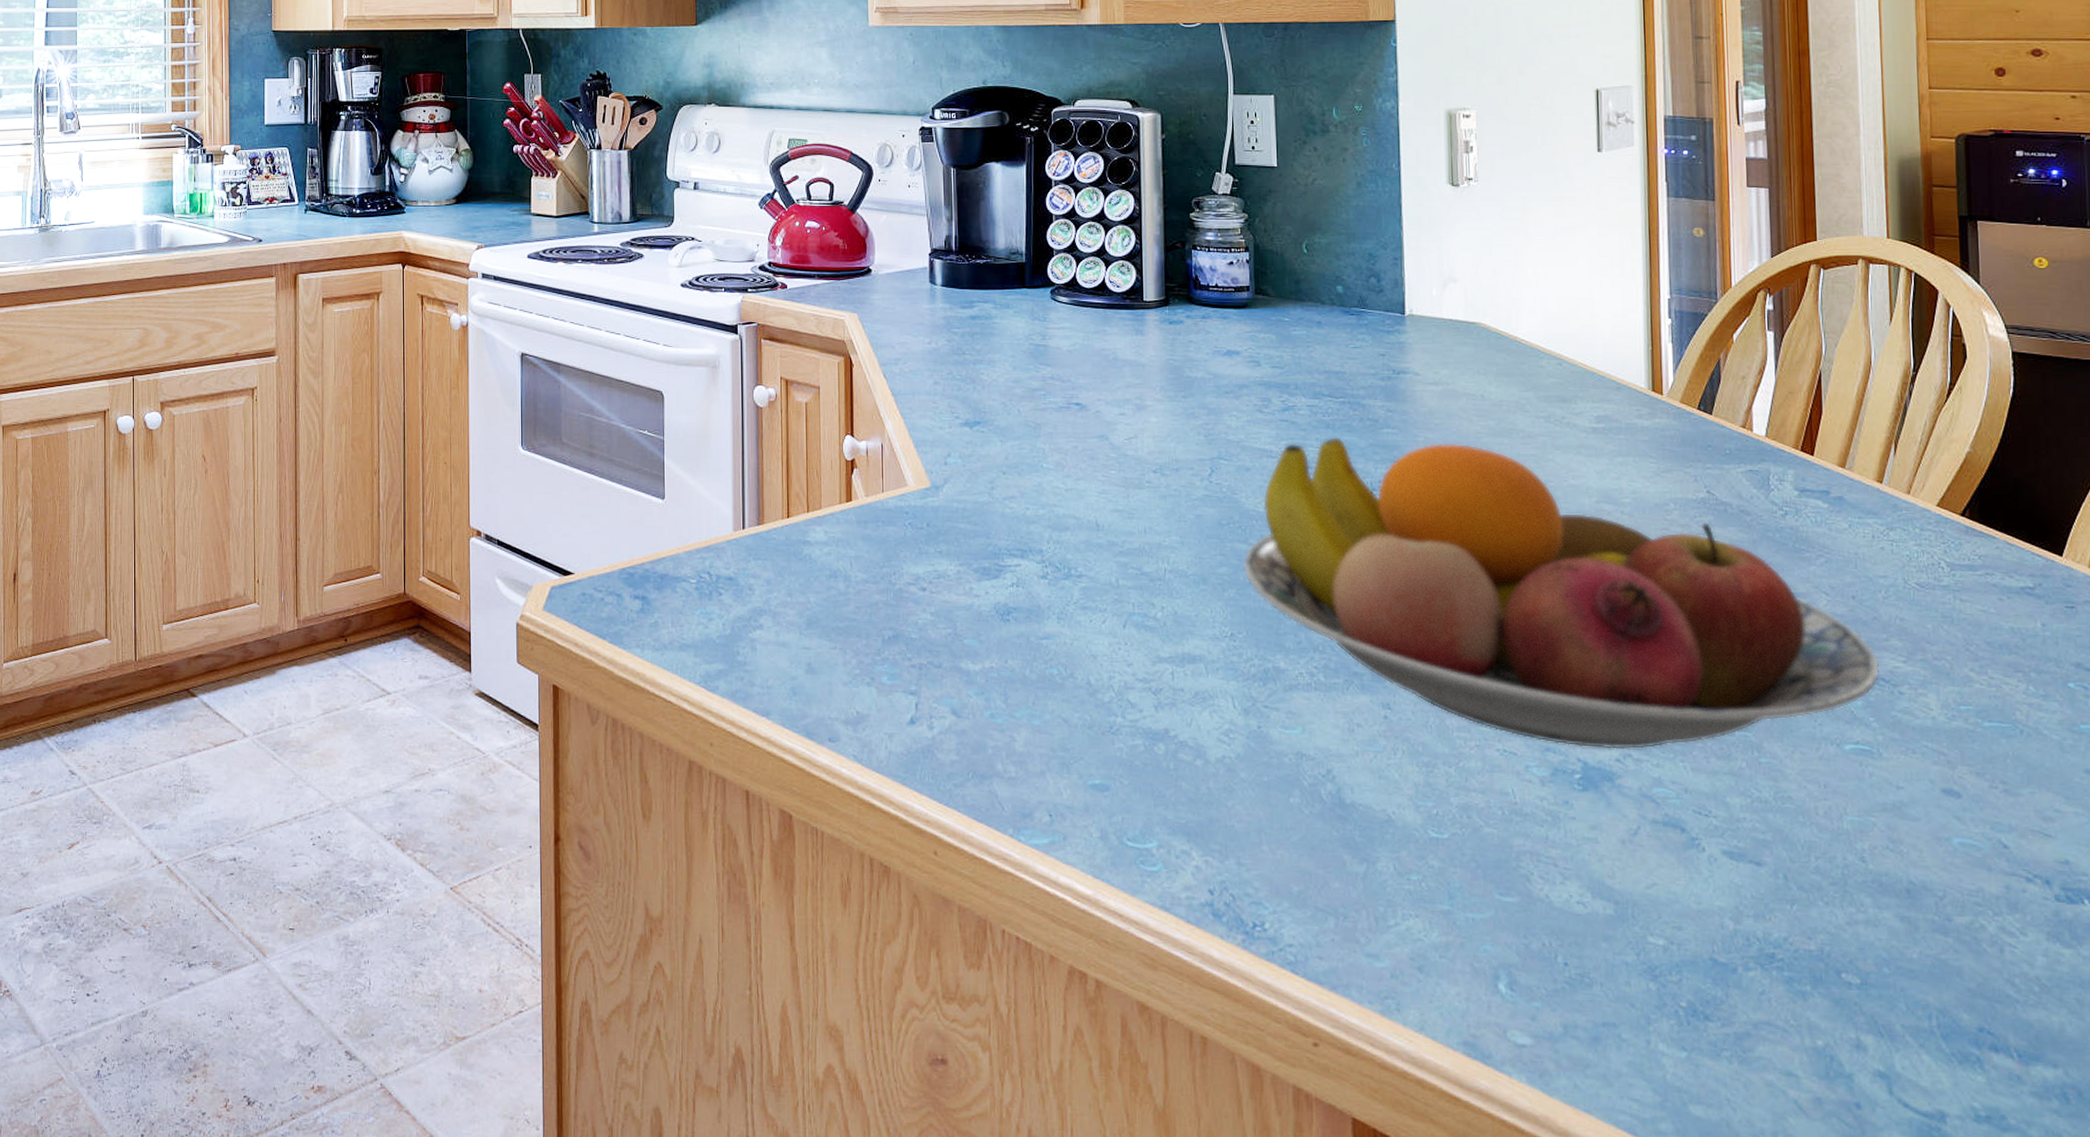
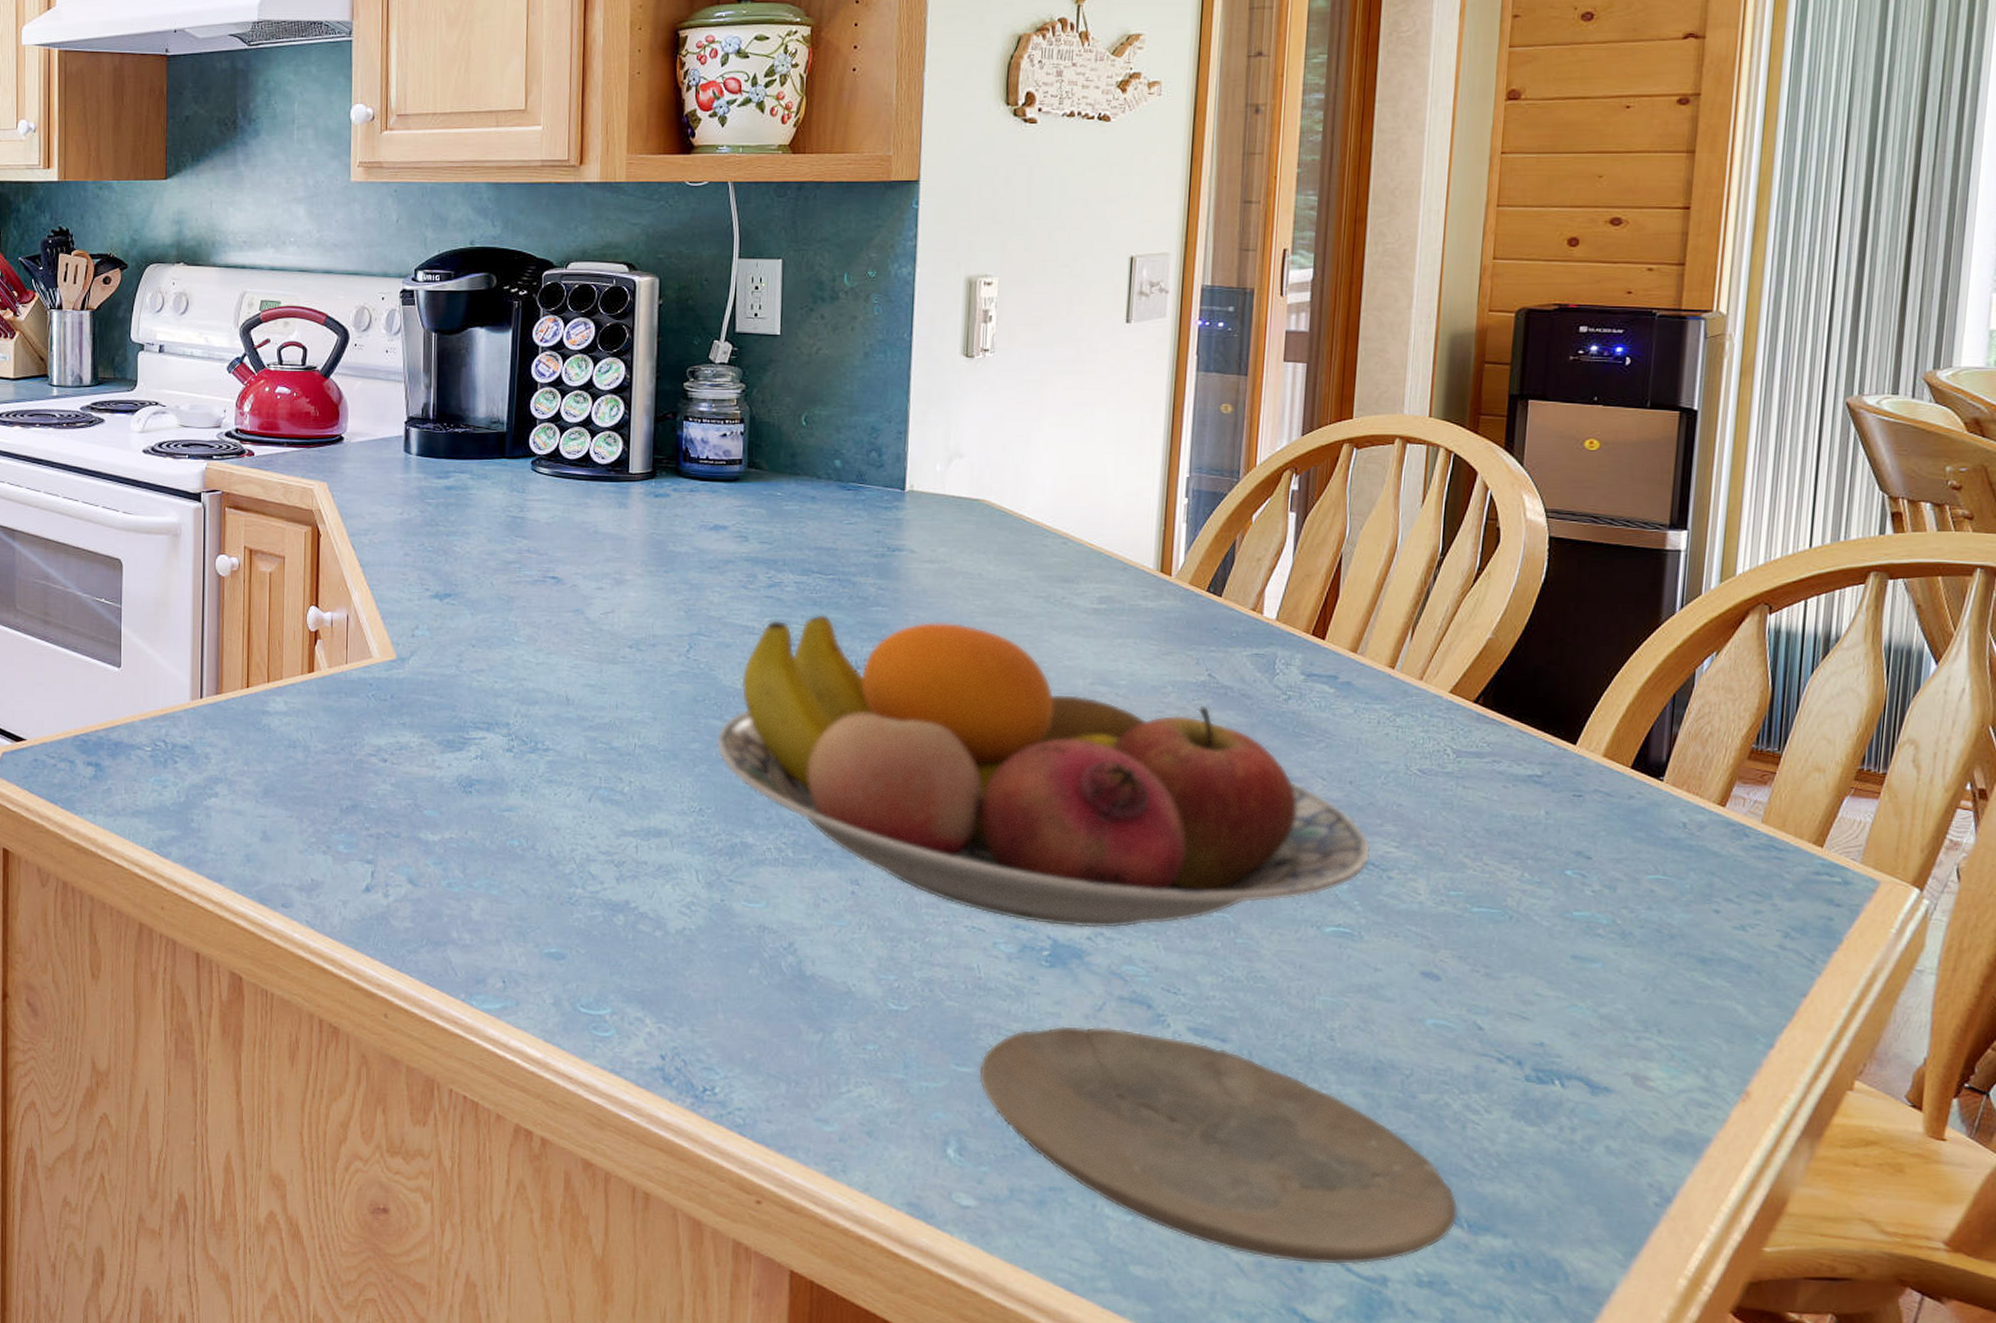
plate: none [1522,851,2008,1101] -> present [978,1026,1459,1266]

